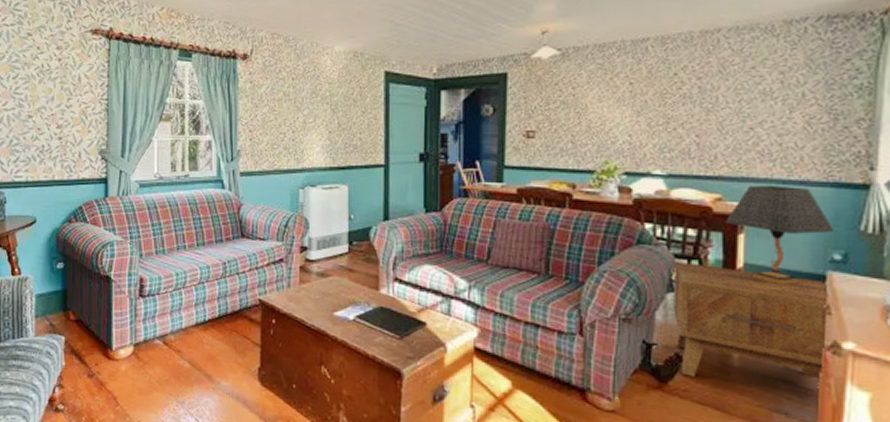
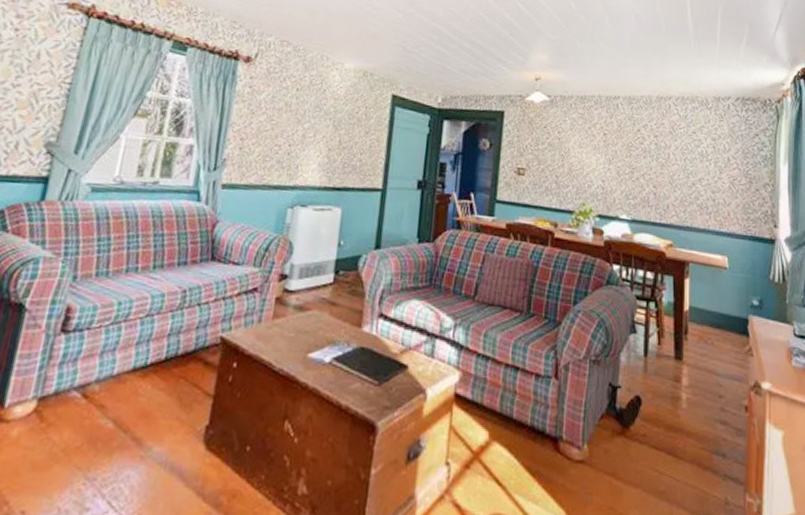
side table: present [673,262,827,381] -> none [635,303,749,421]
table lamp: present [725,186,835,285] -> none [675,235,753,328]

